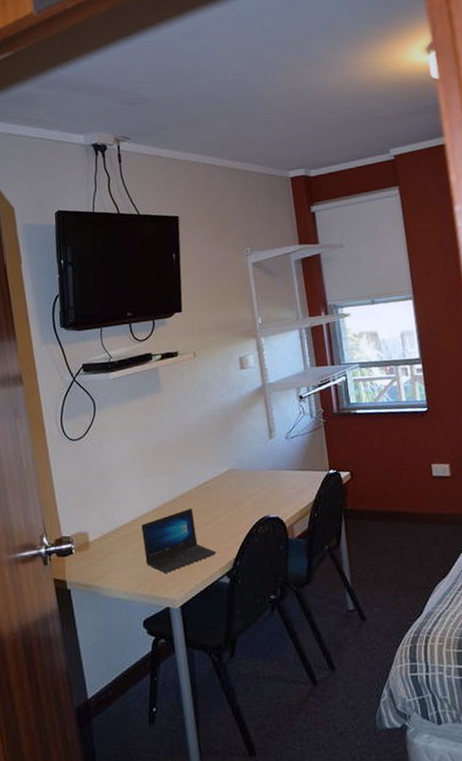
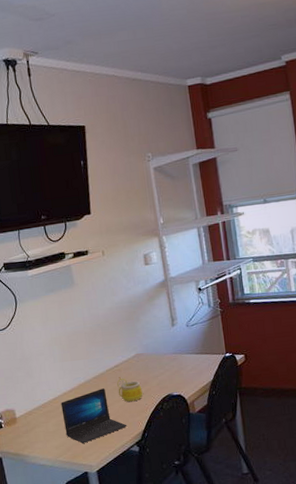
mug: none [206,496,236,525] -> present [117,377,143,402]

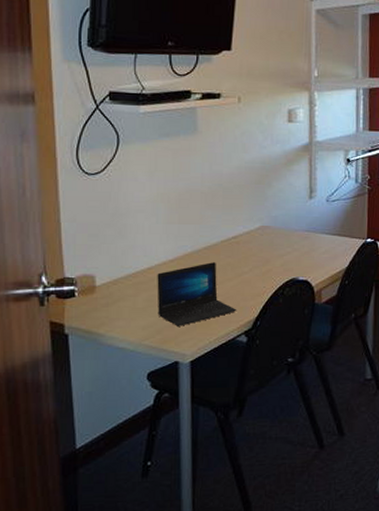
mug: present [117,377,143,402] -> none [232,251,262,281]

